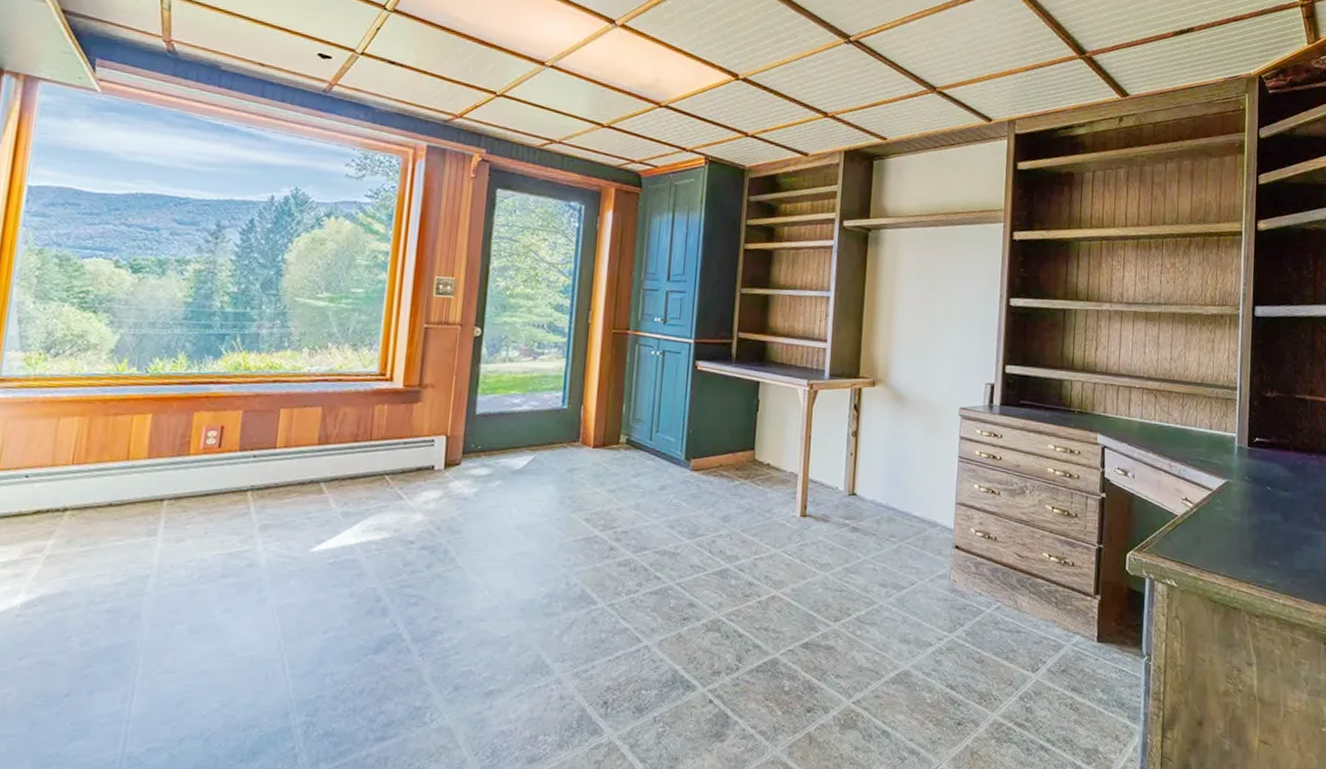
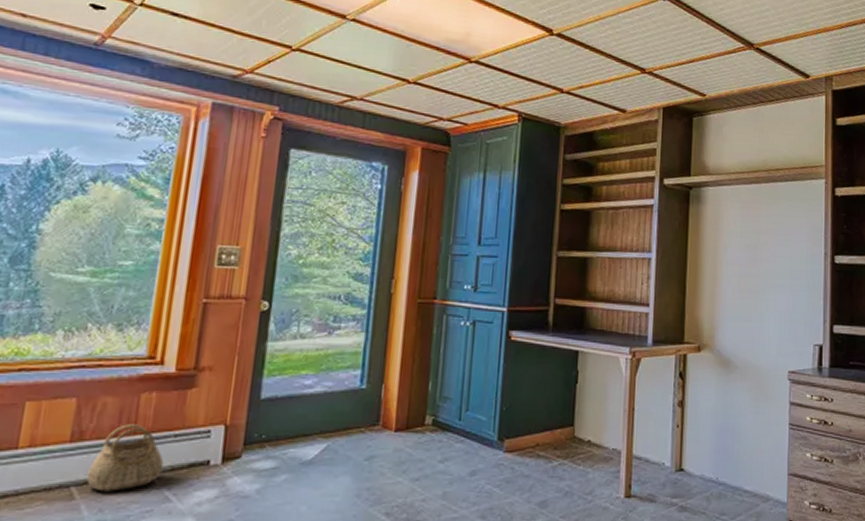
basket: none [333,431,396,489] -> present [86,424,164,492]

